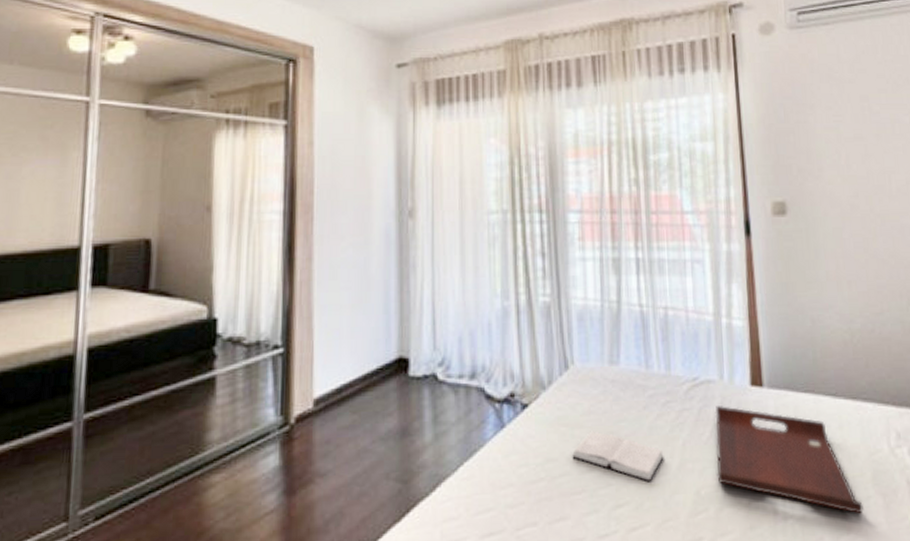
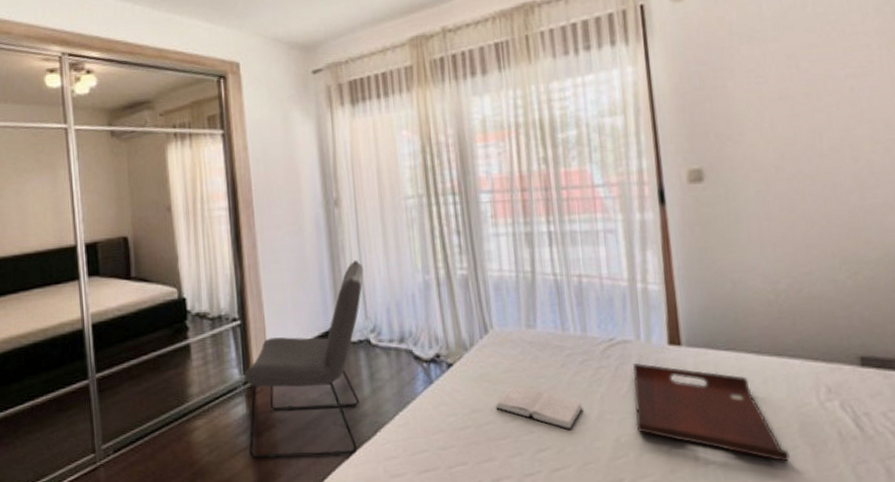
chair: none [278,280,436,525] -> present [244,260,364,459]

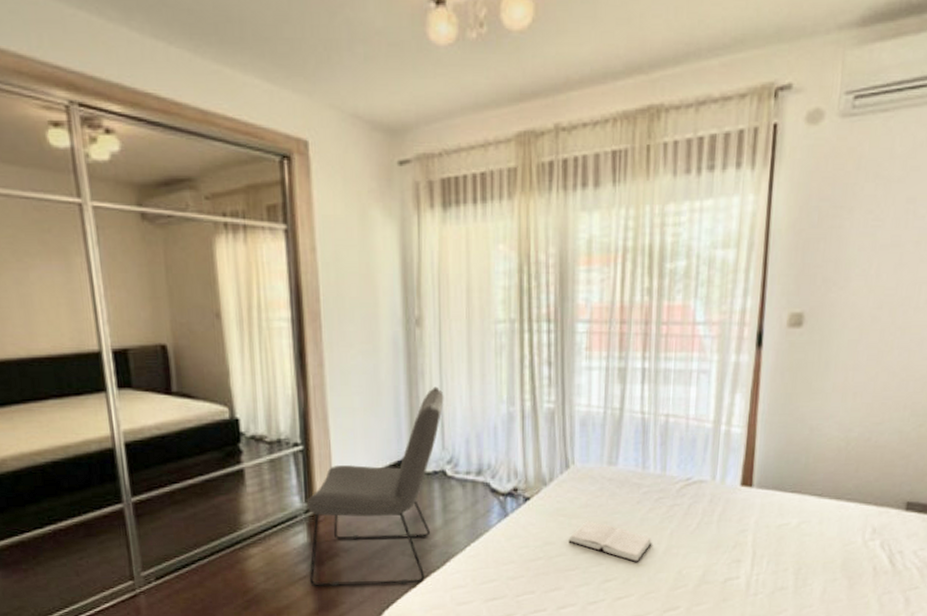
serving tray: present [632,363,790,462] -> none [698,502,829,592]

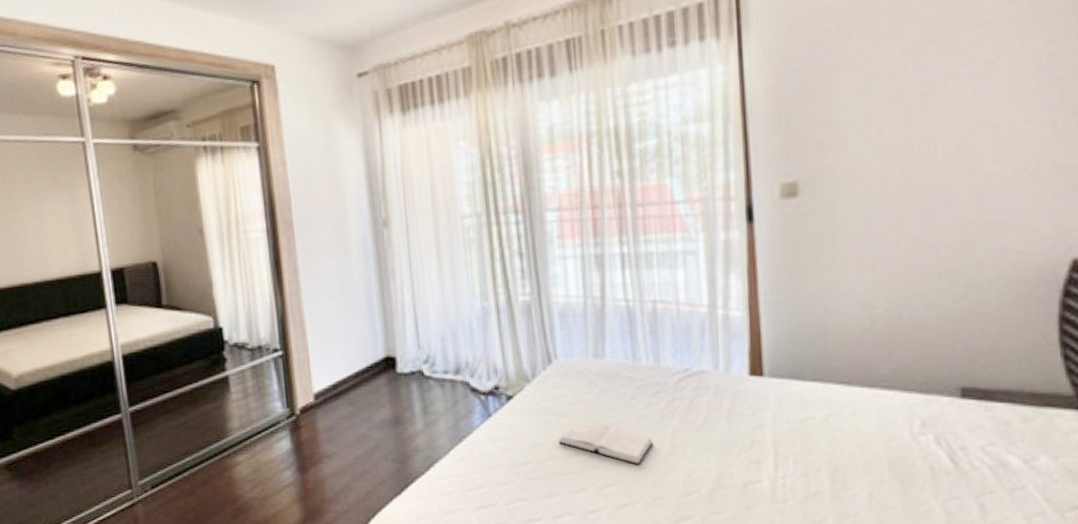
chair: present [306,386,444,587] -> none [287,285,416,495]

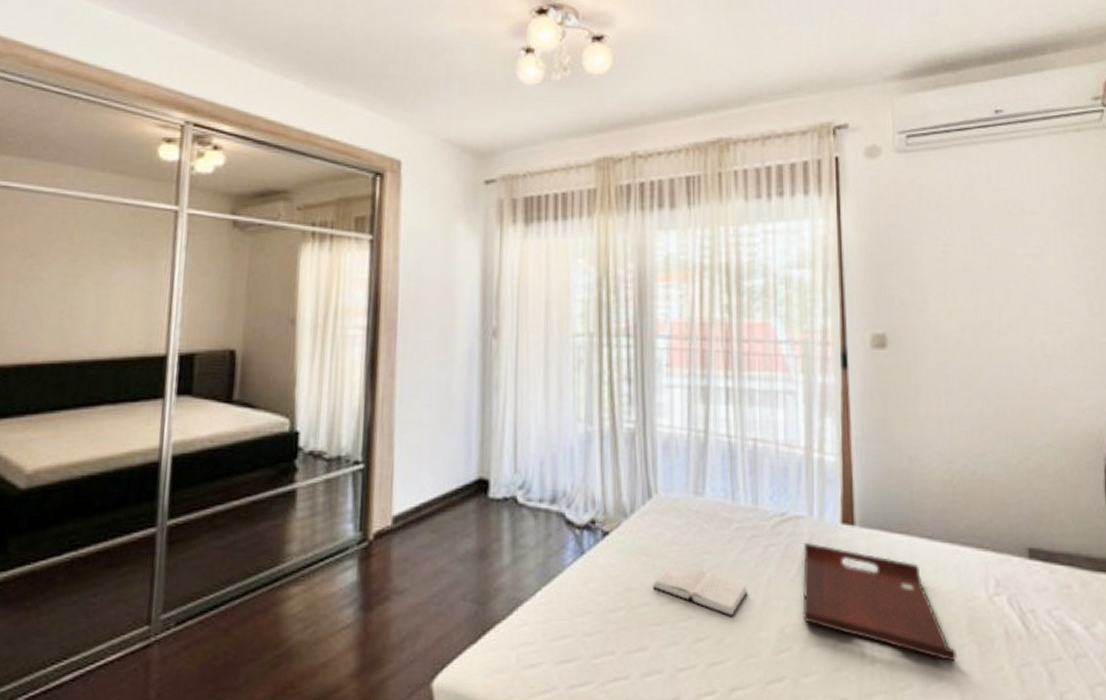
serving tray: none [708,395,875,498] -> present [802,543,957,662]

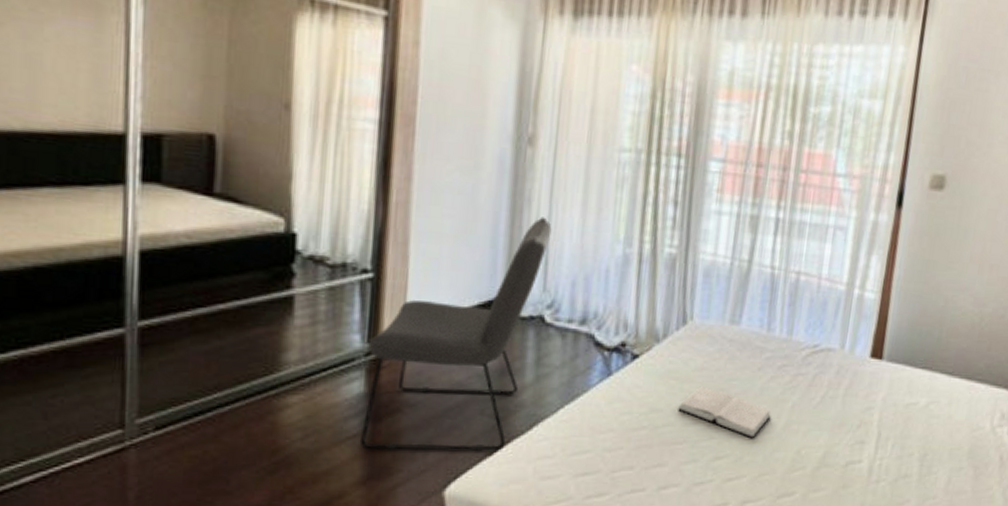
chair: none [354,401,519,640] -> present [361,216,552,452]
serving tray: present [802,543,957,662] -> none [819,374,954,483]

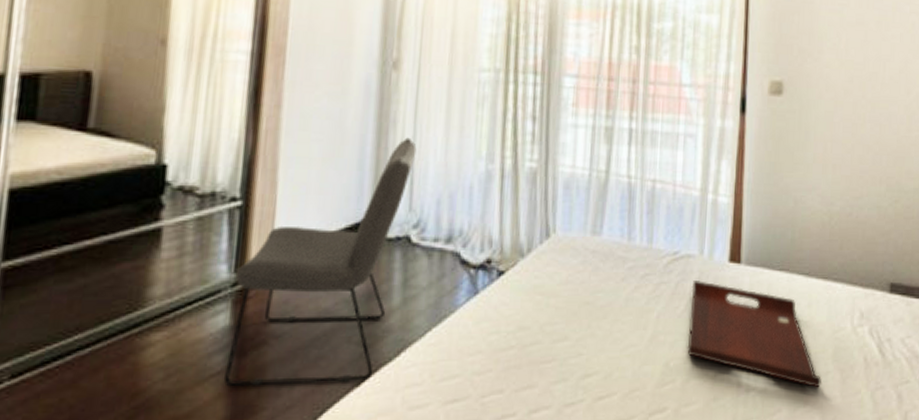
hardback book: present [678,386,771,439] -> none [545,300,637,353]
serving tray: none [819,374,954,483] -> present [687,281,821,388]

